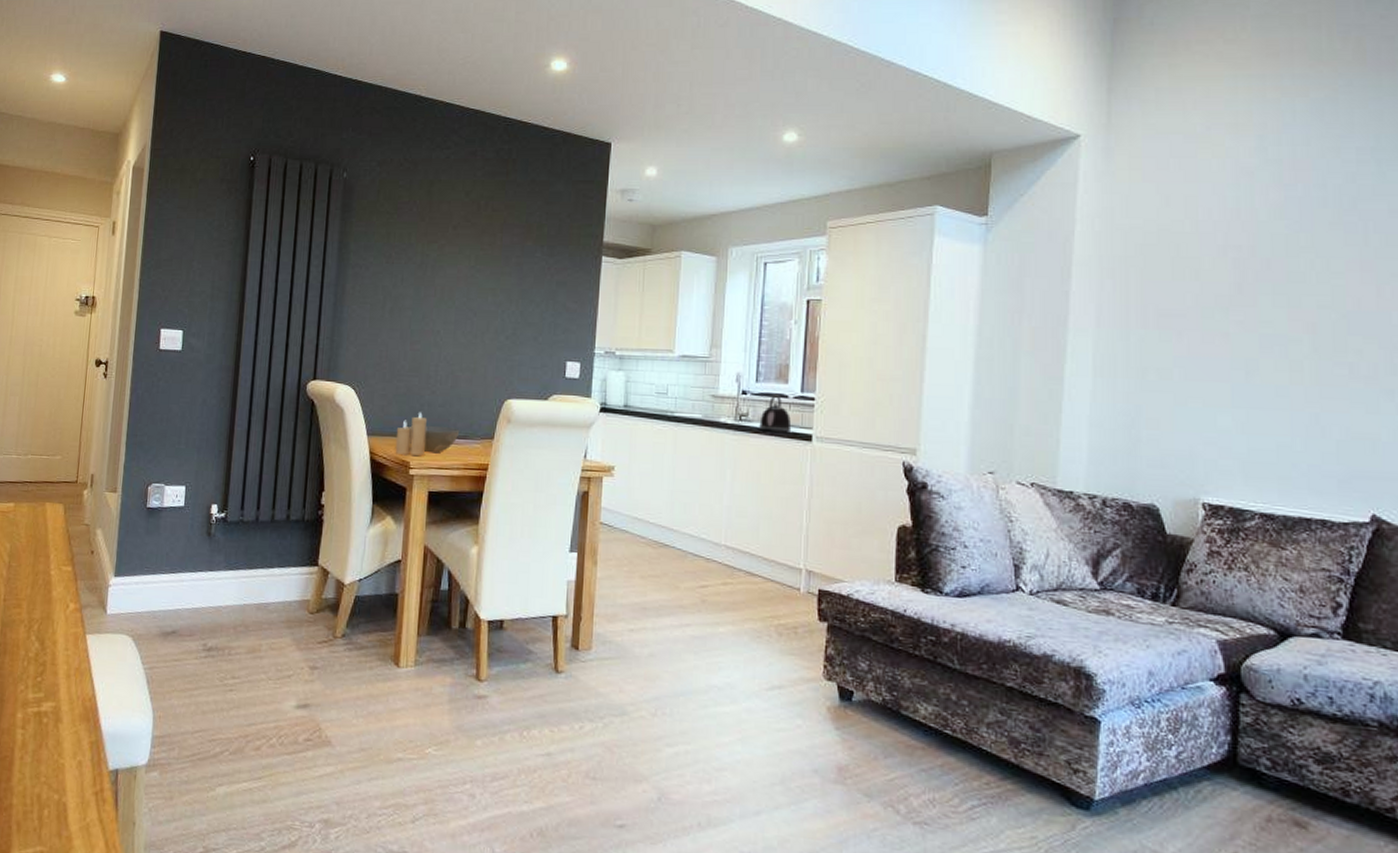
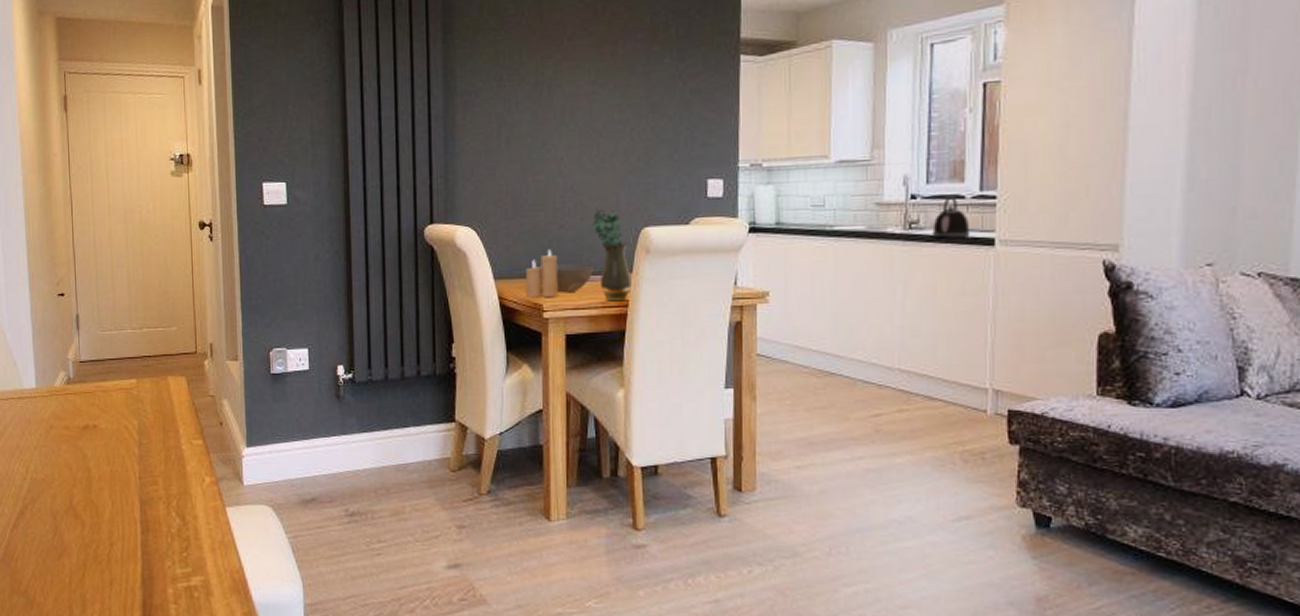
vase: none [459,378,493,465] -> present [591,208,632,302]

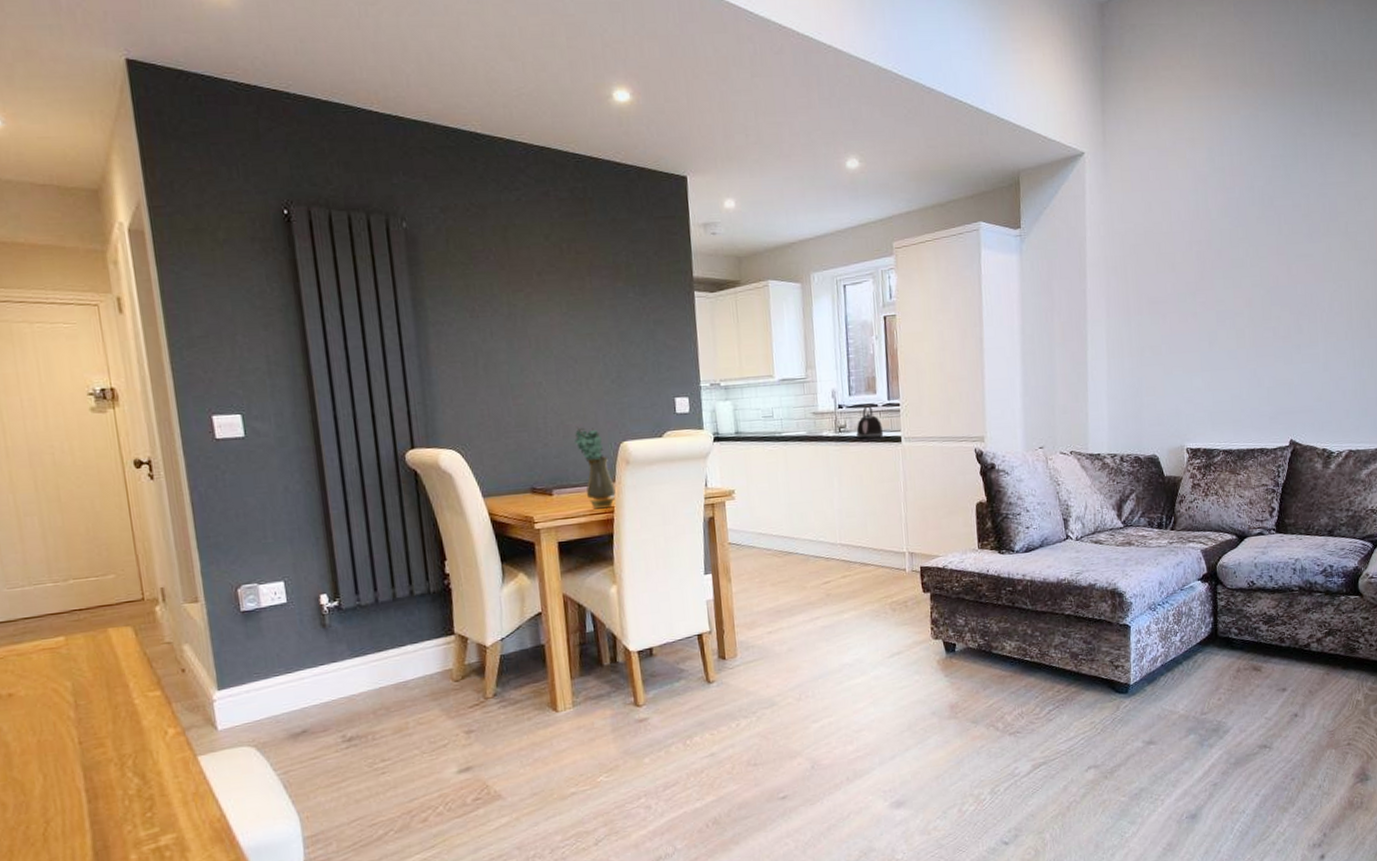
candle: present [525,249,558,298] -> none [513,466,547,511]
bowl: present [535,262,595,293] -> none [523,476,580,506]

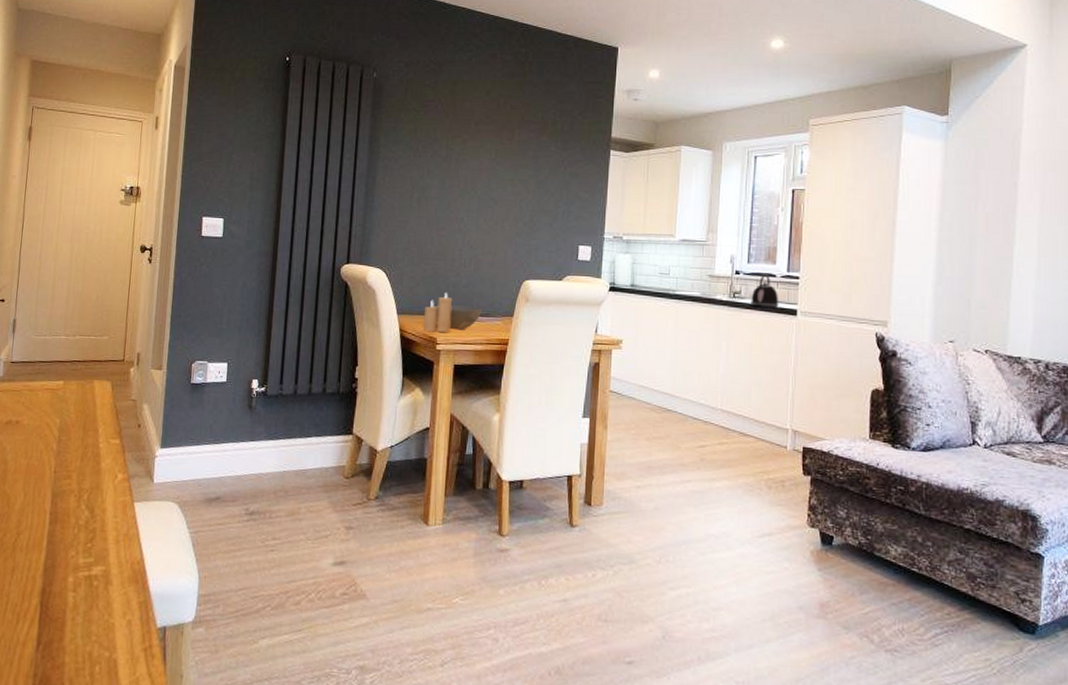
candle: none [513,466,547,511] -> present [423,292,453,333]
bowl: none [523,476,580,506] -> present [433,304,483,330]
vase: present [573,426,616,509] -> none [482,261,512,340]

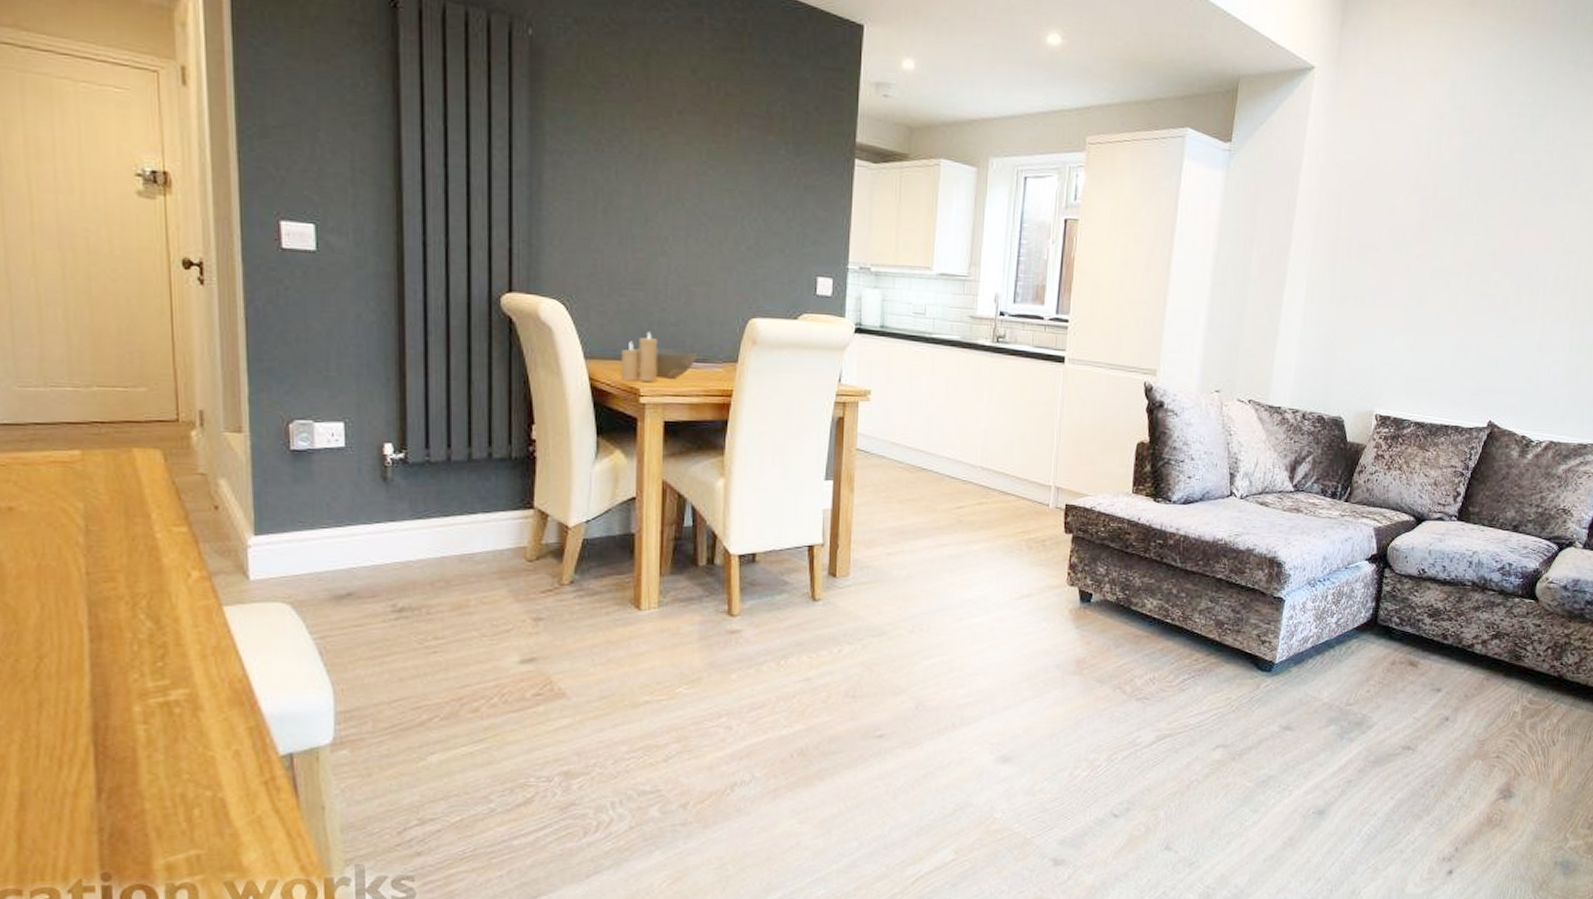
kettle: present [751,273,779,308] -> none [1015,315,1046,354]

